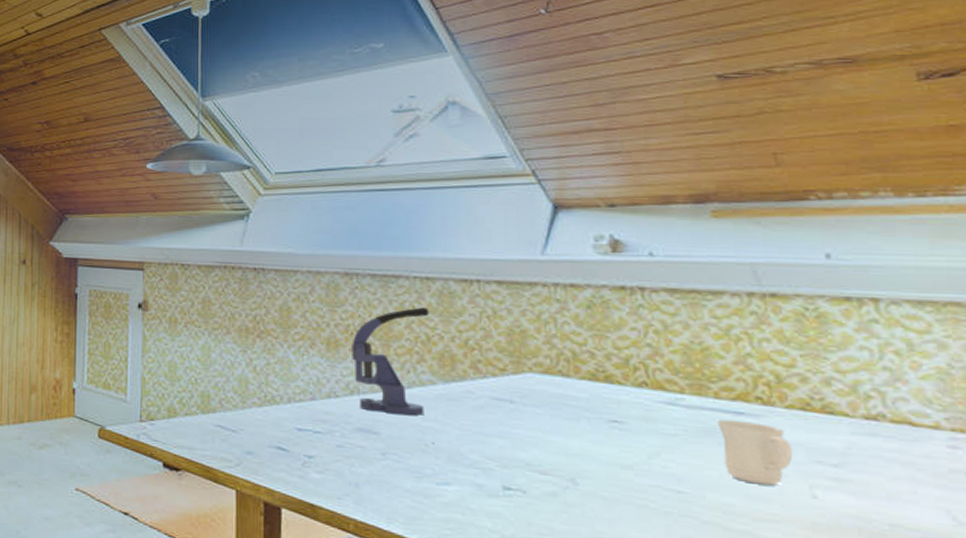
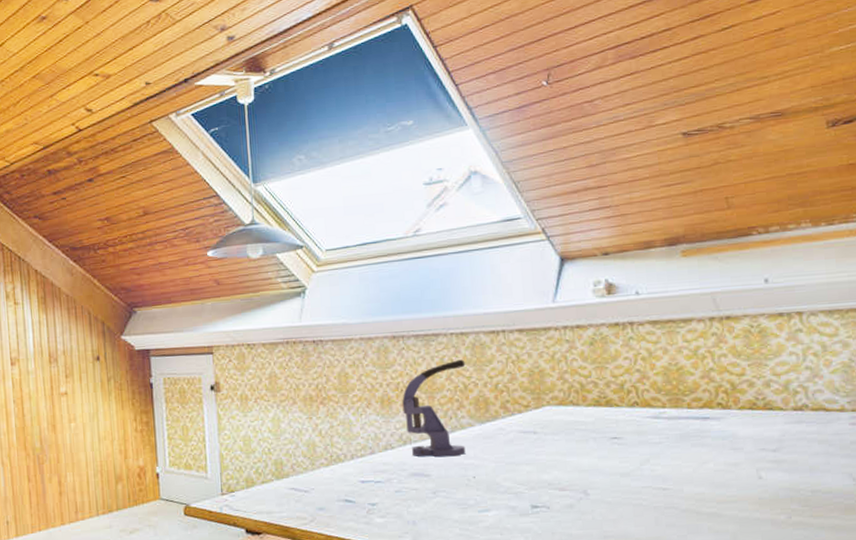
mug: present [718,419,793,486] -> none [691,424,745,474]

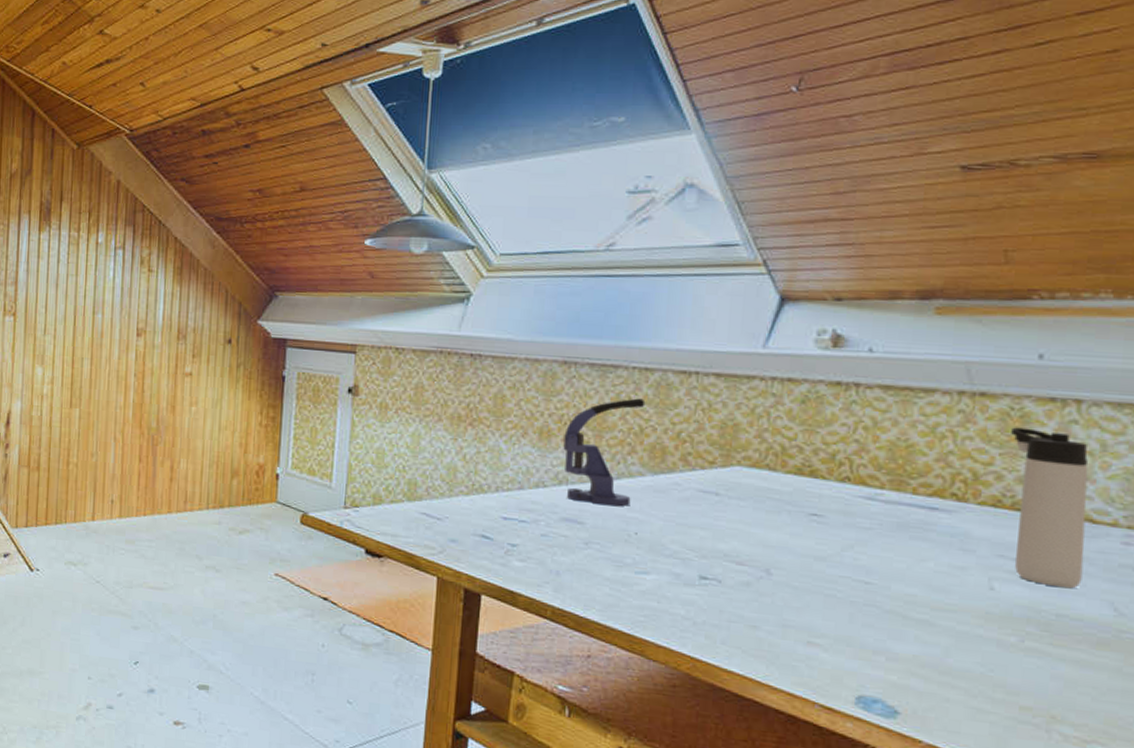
thermos bottle: none [754,340,826,469] -> present [1011,427,1089,589]

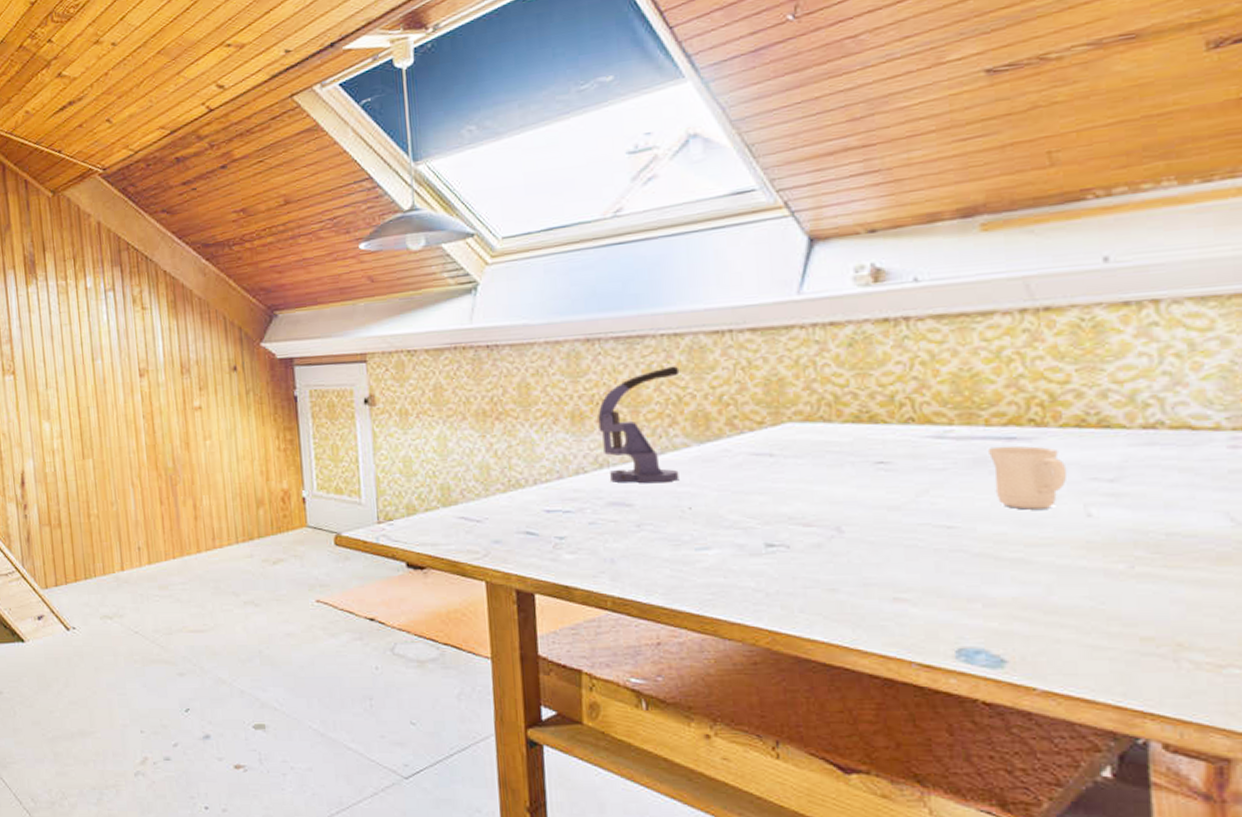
mug: none [912,514,979,578] -> present [989,446,1068,510]
thermos bottle: present [1011,427,1089,589] -> none [1085,337,1189,505]

